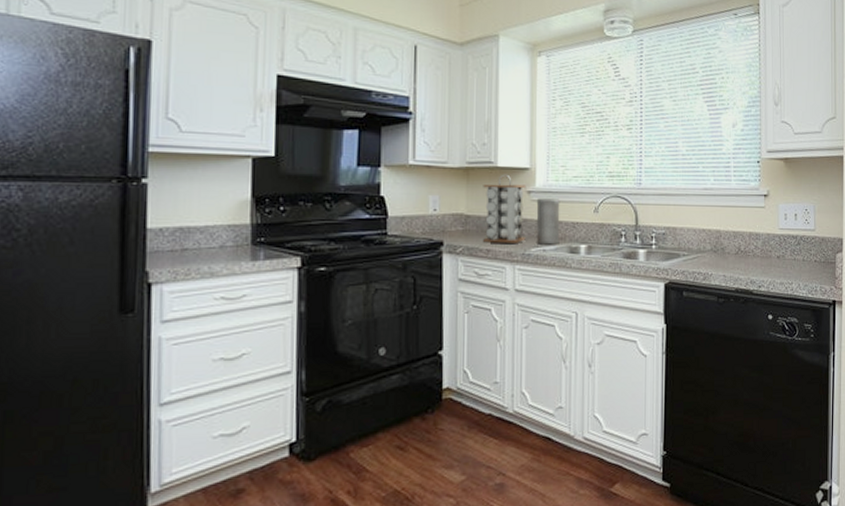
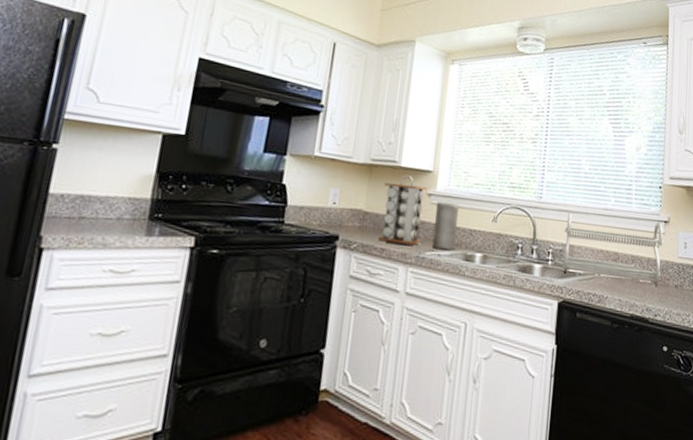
dish rack: none [666,195,765,259] -> present [562,211,665,286]

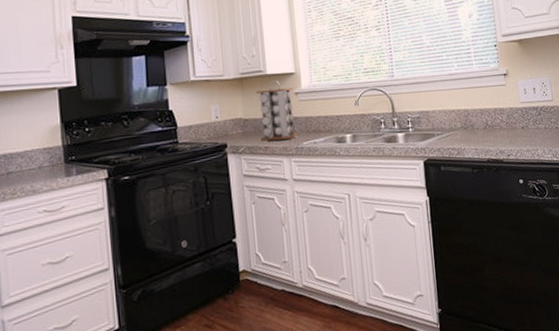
canister: present [431,202,460,251] -> none [303,97,328,138]
dish rack: present [562,211,665,286] -> none [418,75,509,136]

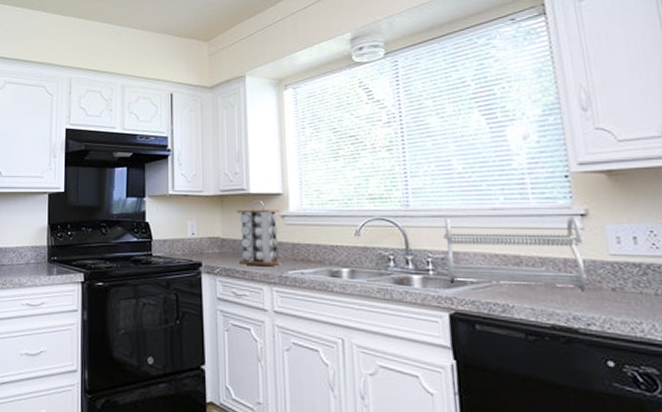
dish rack: none [418,75,509,136] -> present [443,216,590,291]

